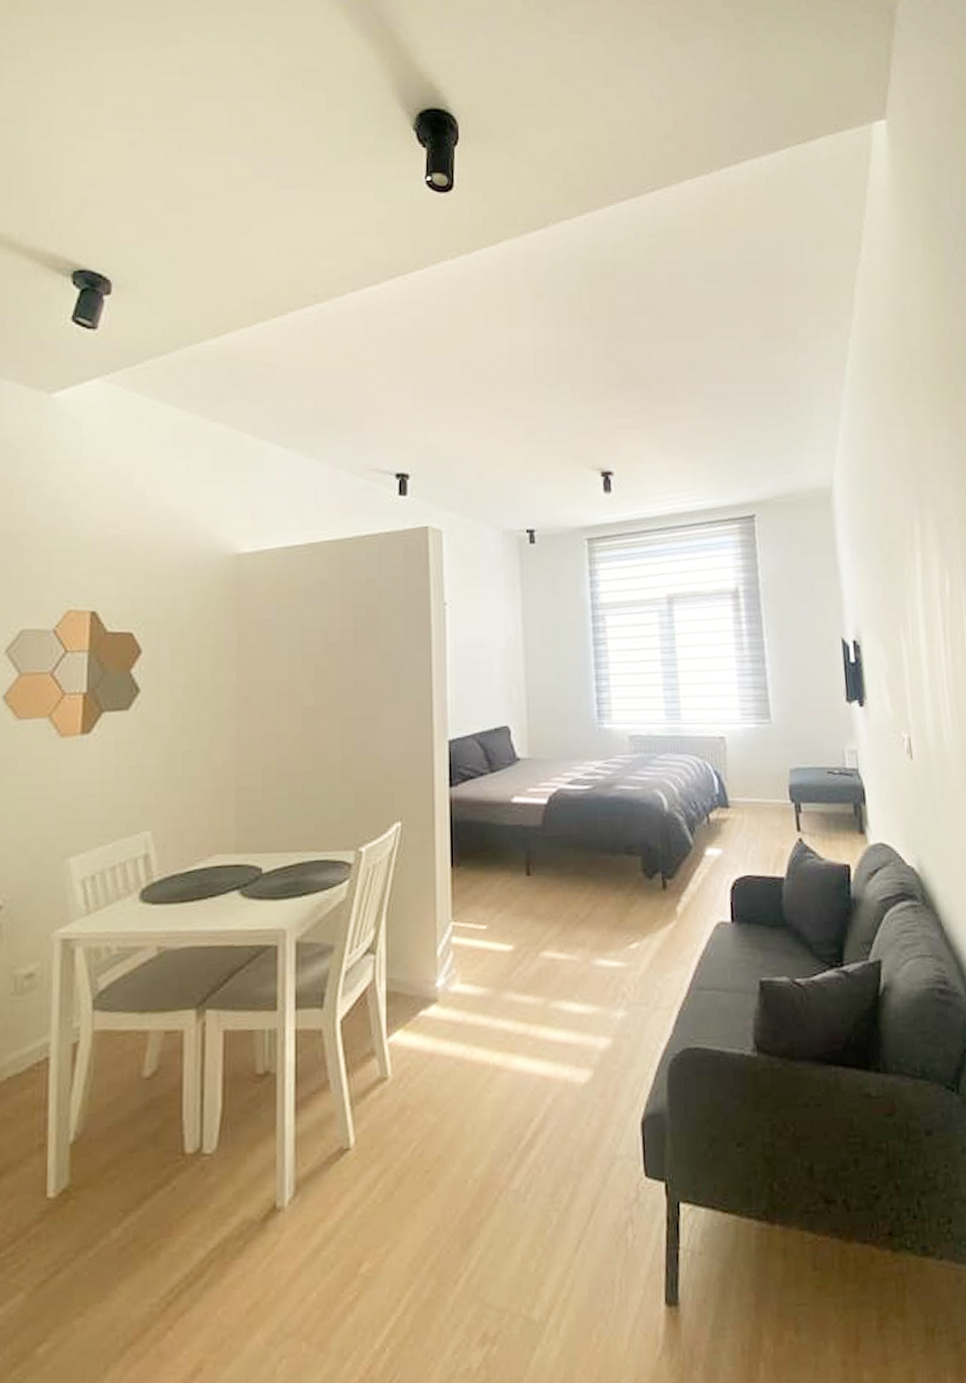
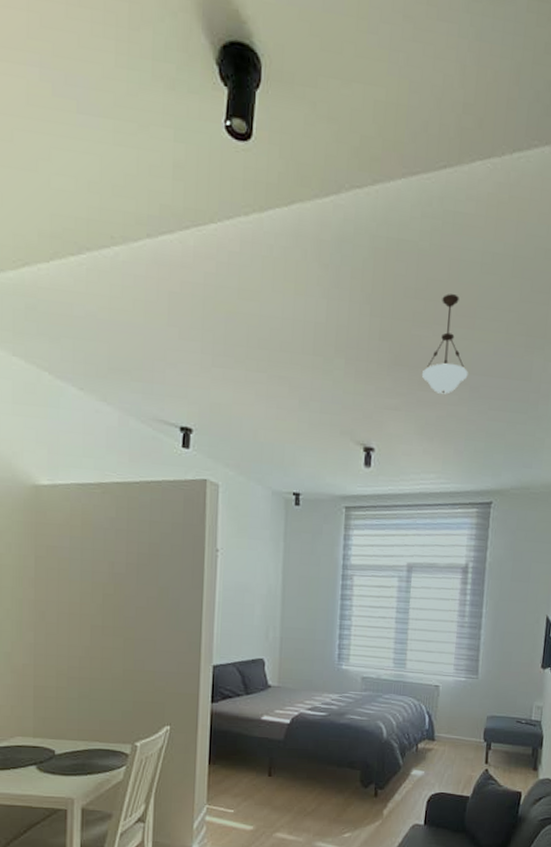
pendant light: none [656,306,707,407] -> present [422,294,468,394]

